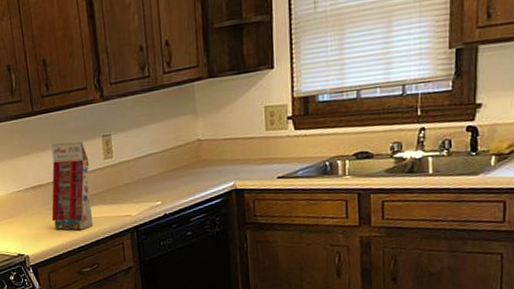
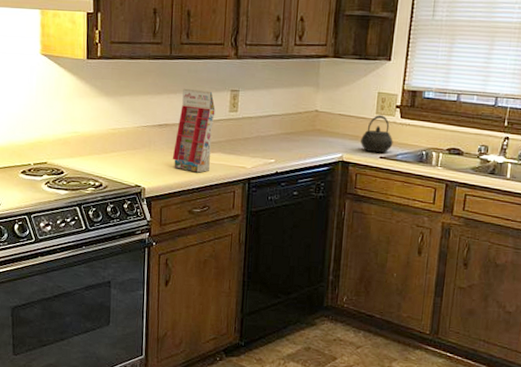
kettle: none [253,130,290,174] -> present [361,115,393,153]

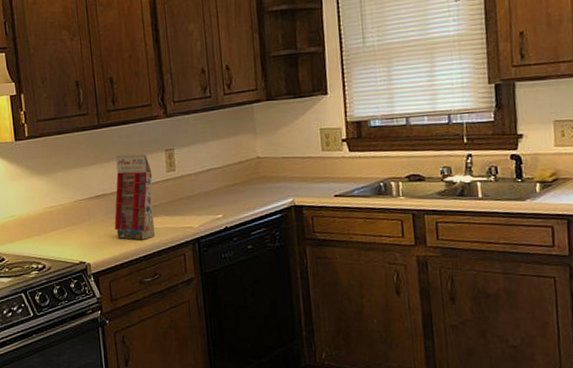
kettle: present [361,115,393,153] -> none [310,151,346,192]

